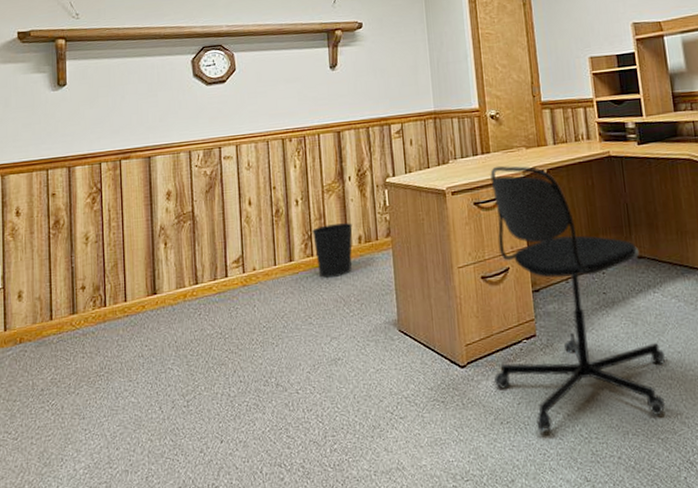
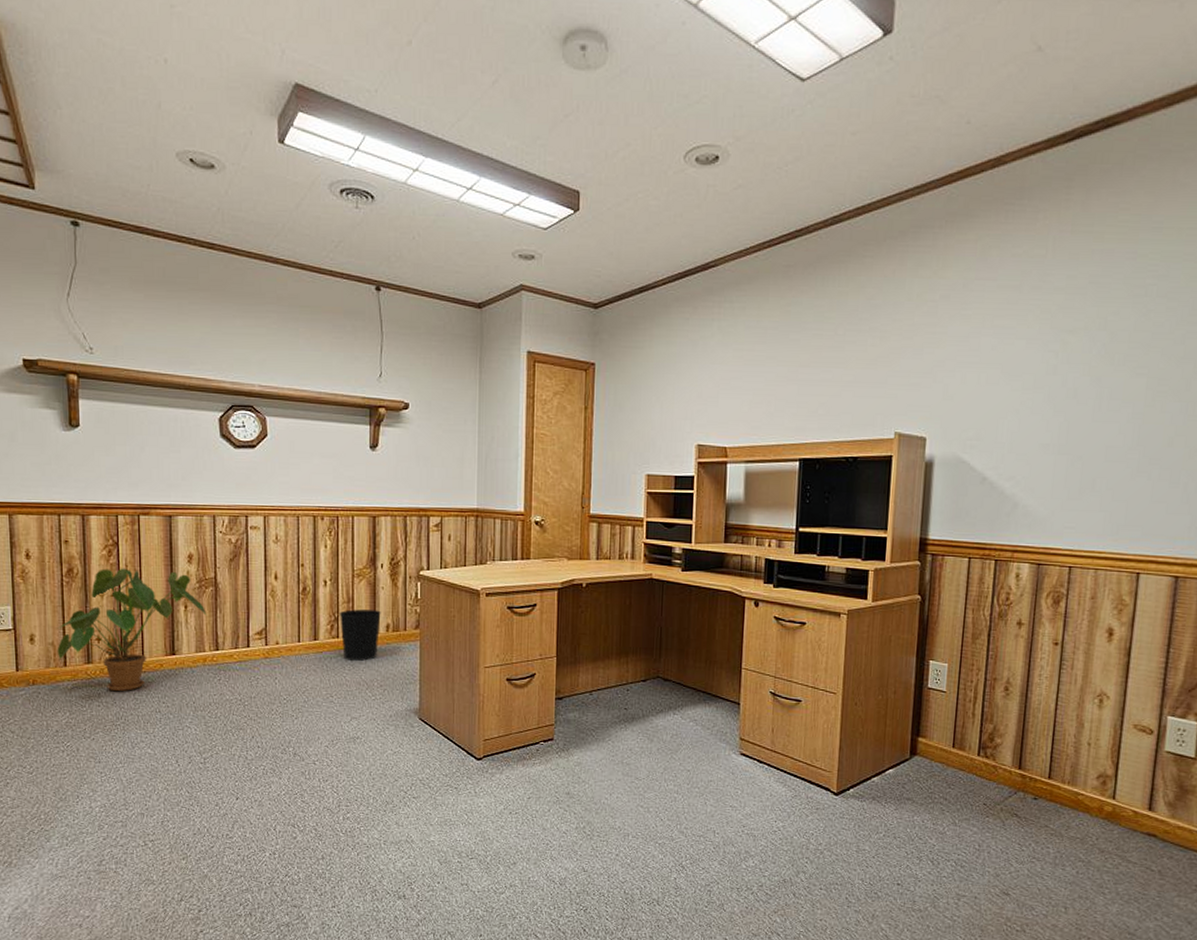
house plant: none [43,210,186,340] -> present [56,568,207,692]
office chair: present [490,165,666,432] -> none [507,573,675,825]

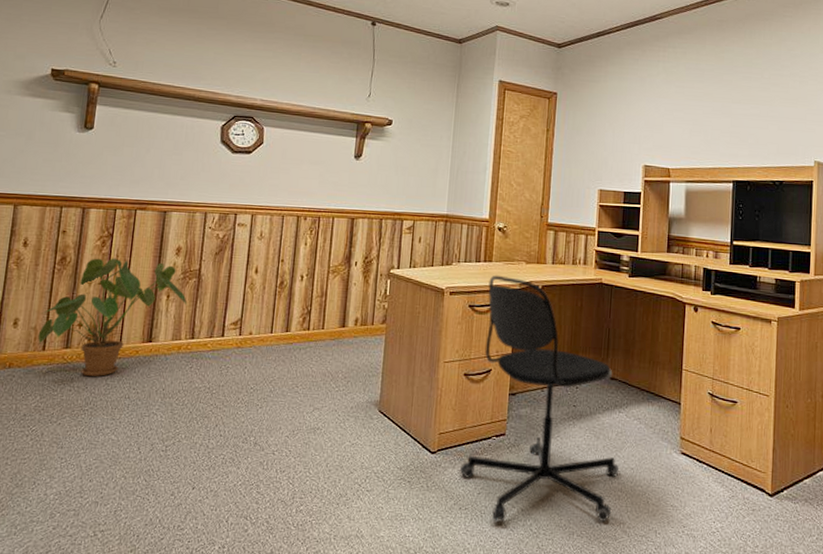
wastebasket: present [338,609,381,662] -> none [311,303,351,354]
office chair: none [507,573,675,825] -> present [459,275,620,522]

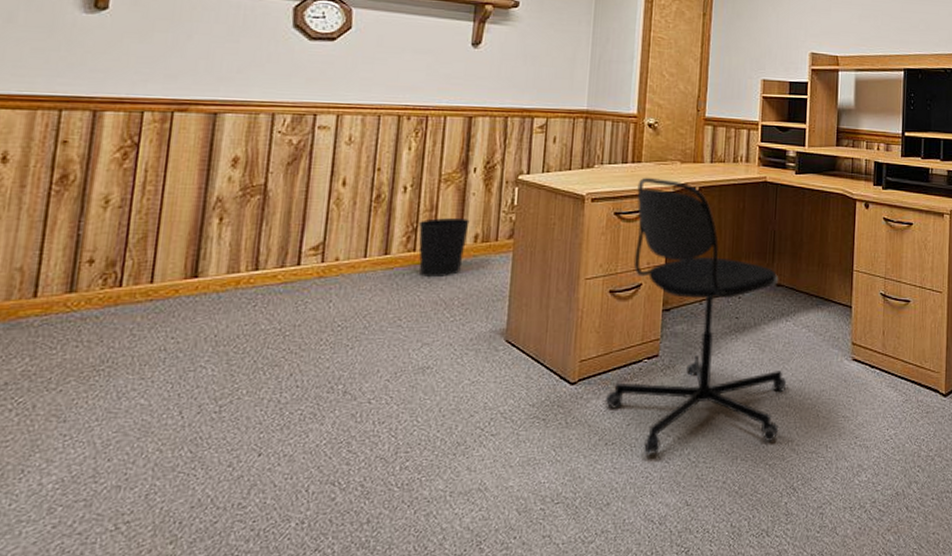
house plant: present [37,258,188,377] -> none [25,173,249,327]
wastebasket: none [311,303,351,354] -> present [418,218,470,278]

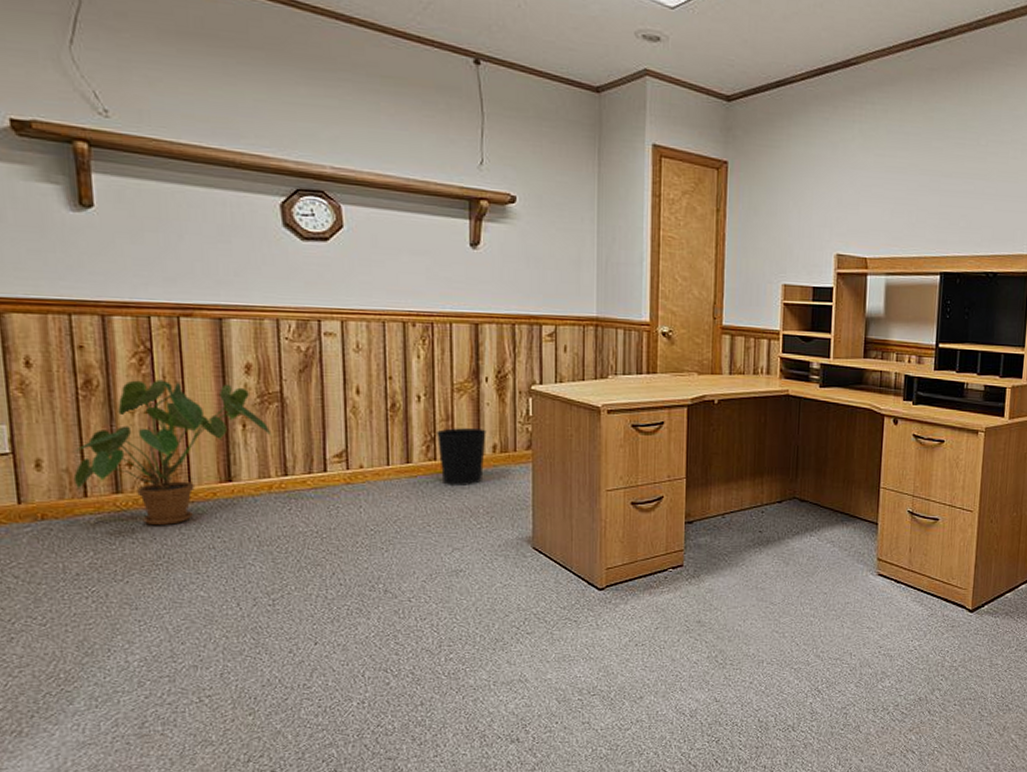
house plant: none [25,173,249,327] -> present [71,379,272,526]
office chair: present [604,177,787,454] -> none [632,388,812,655]

